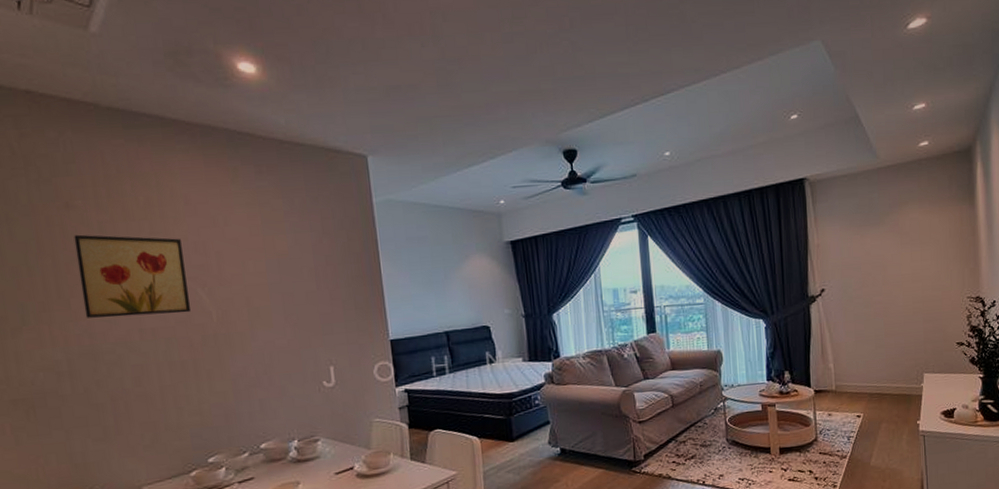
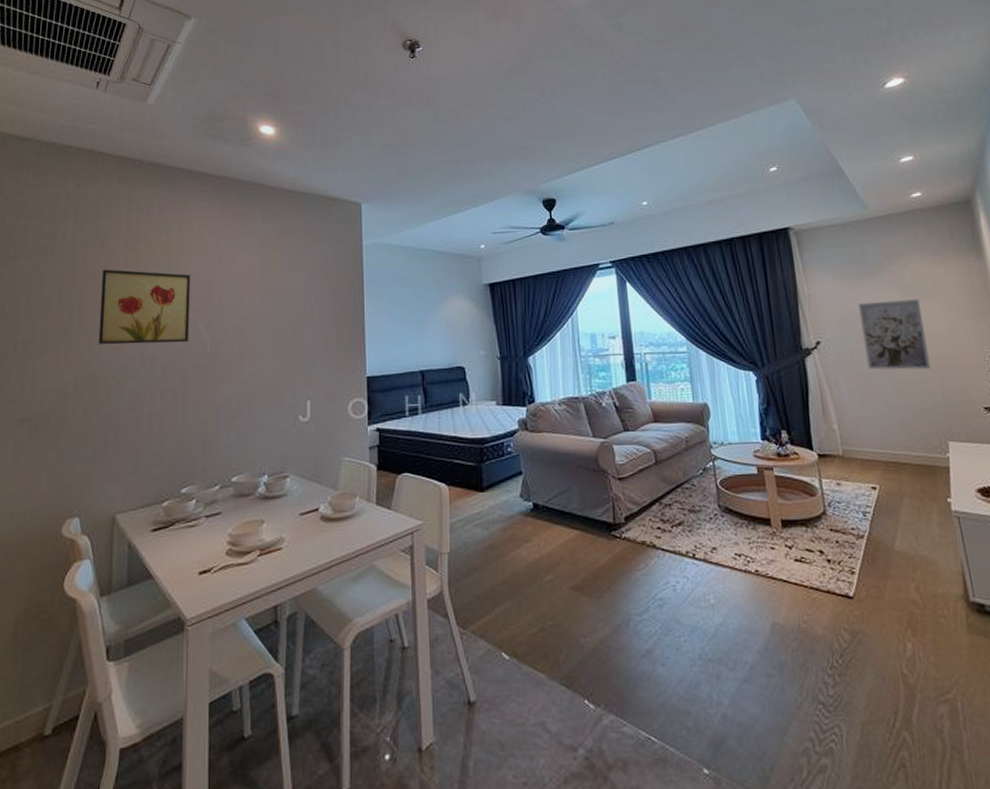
wall art: none [861,246,918,314] -> present [858,299,931,370]

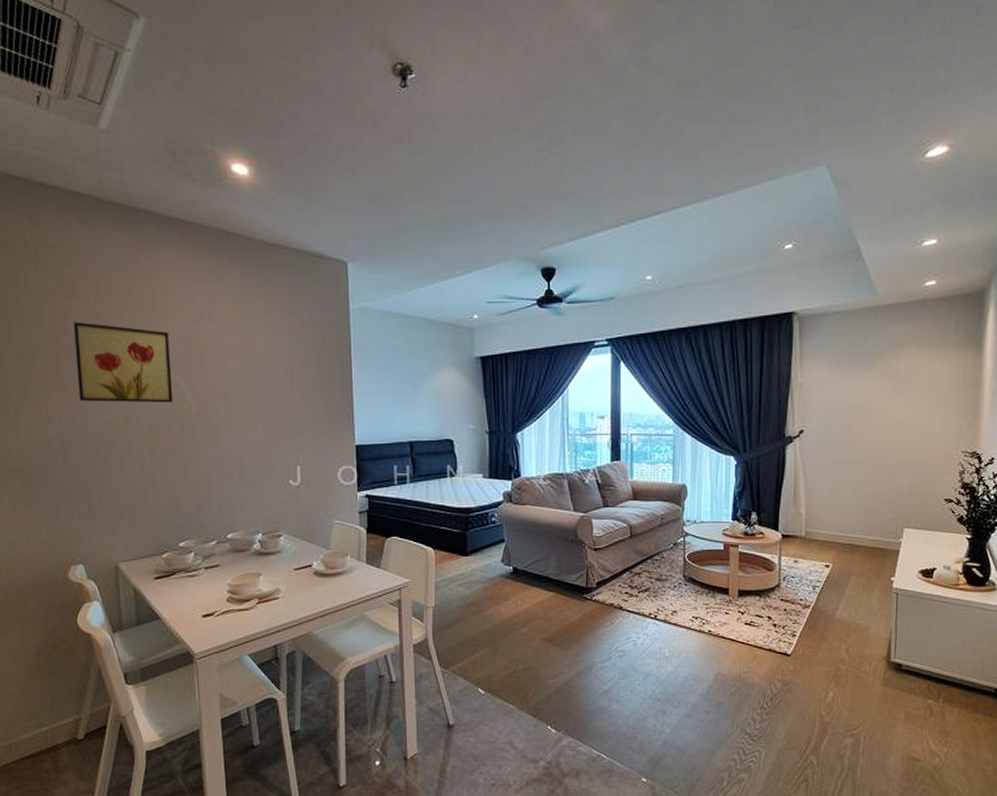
wall art: present [858,299,931,370] -> none [844,393,909,461]

